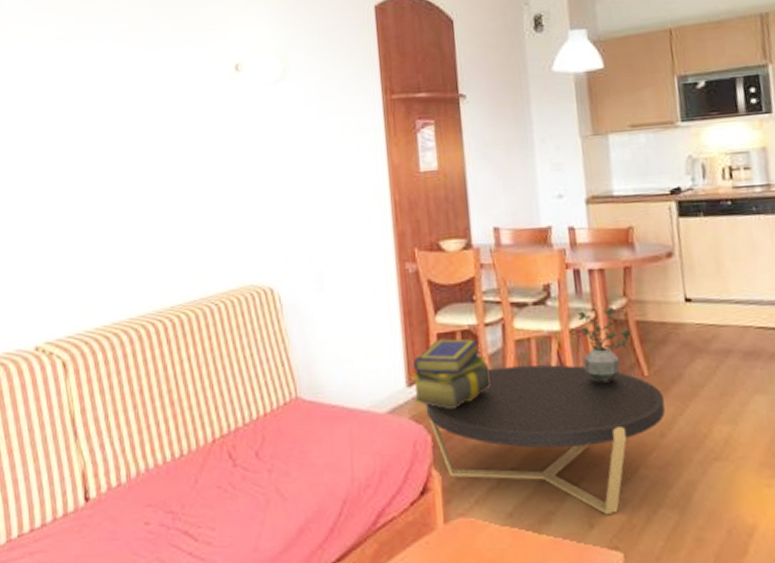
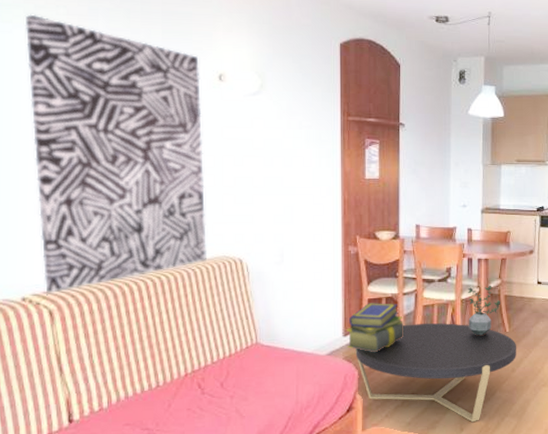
wall art: none [35,27,231,344] -> present [25,14,206,296]

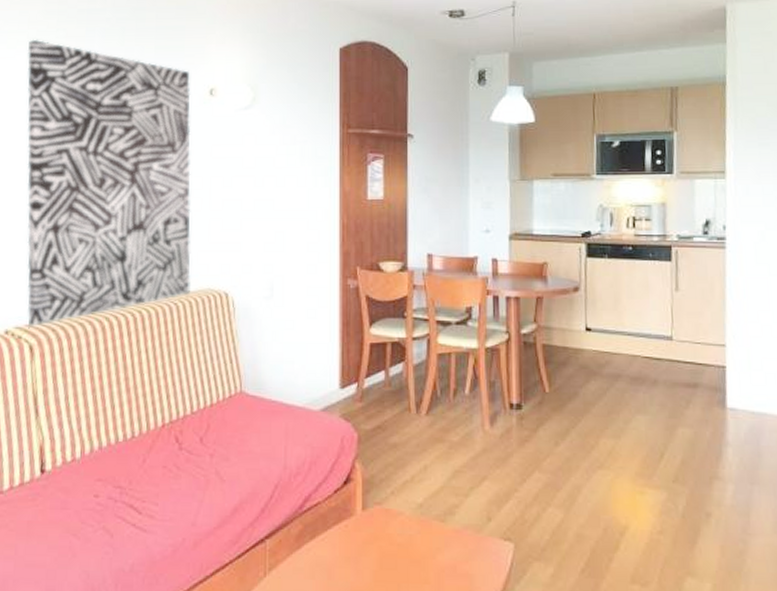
stack of books: present [347,303,404,353] -> none [345,348,414,411]
coffee table: present [354,323,517,423] -> none [353,377,561,511]
potted plant: present [468,285,500,336] -> none [494,330,537,396]

